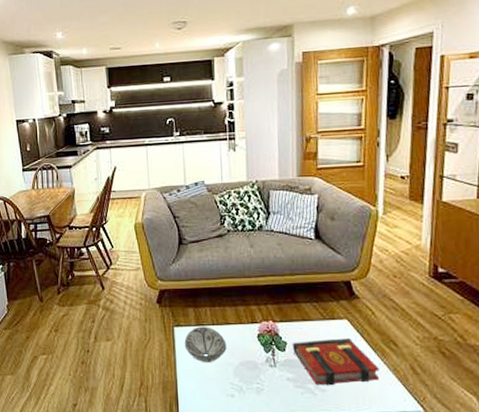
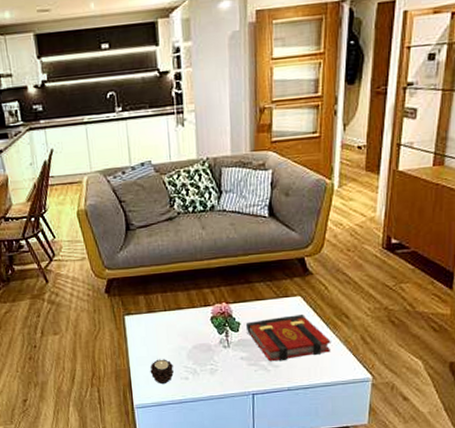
decorative bowl: present [184,327,227,362] -> none [136,313,180,348]
candle: none [196,373,220,400] -> present [150,359,174,385]

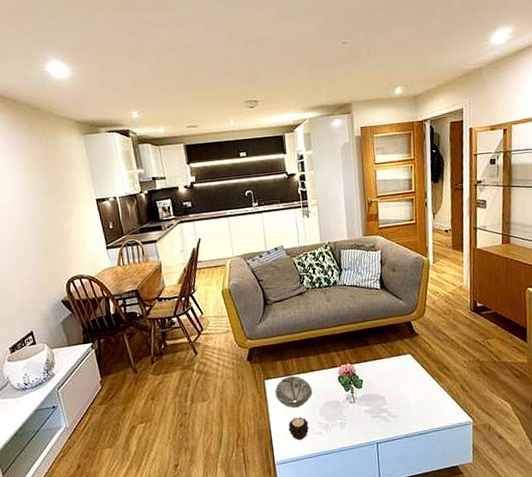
decorative bowl: none [136,313,180,348] -> present [275,376,313,408]
book: present [246,315,331,362] -> none [368,370,438,413]

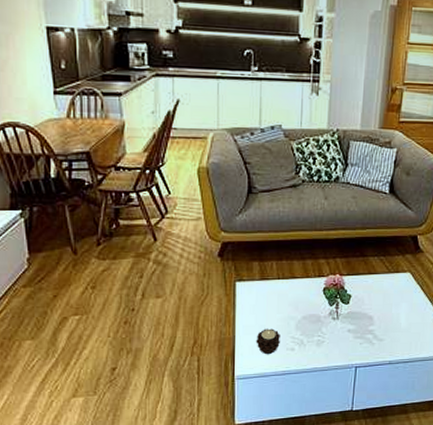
decorative bowl: present [275,376,313,408] -> none [246,281,291,317]

